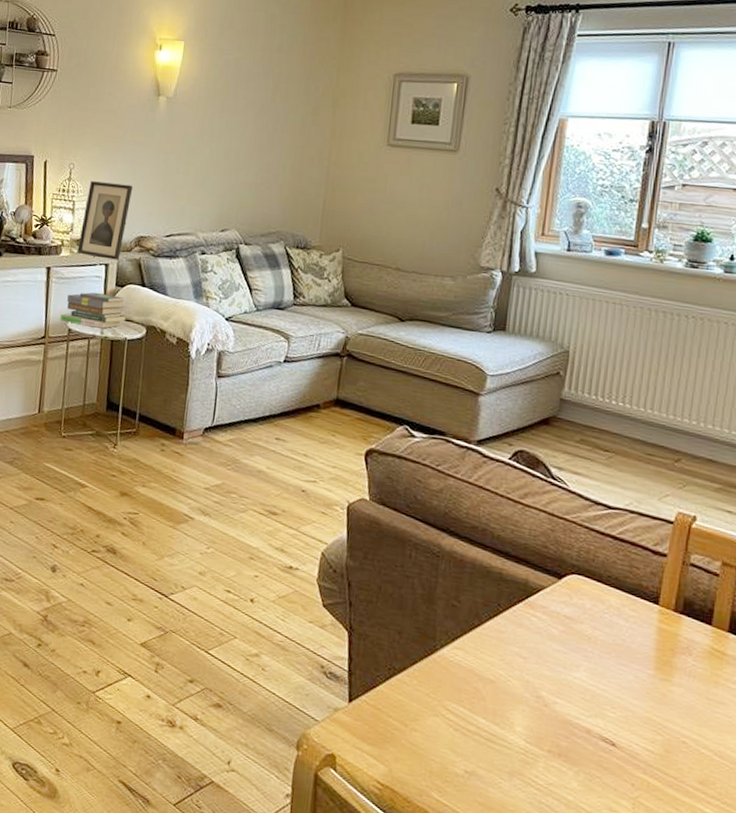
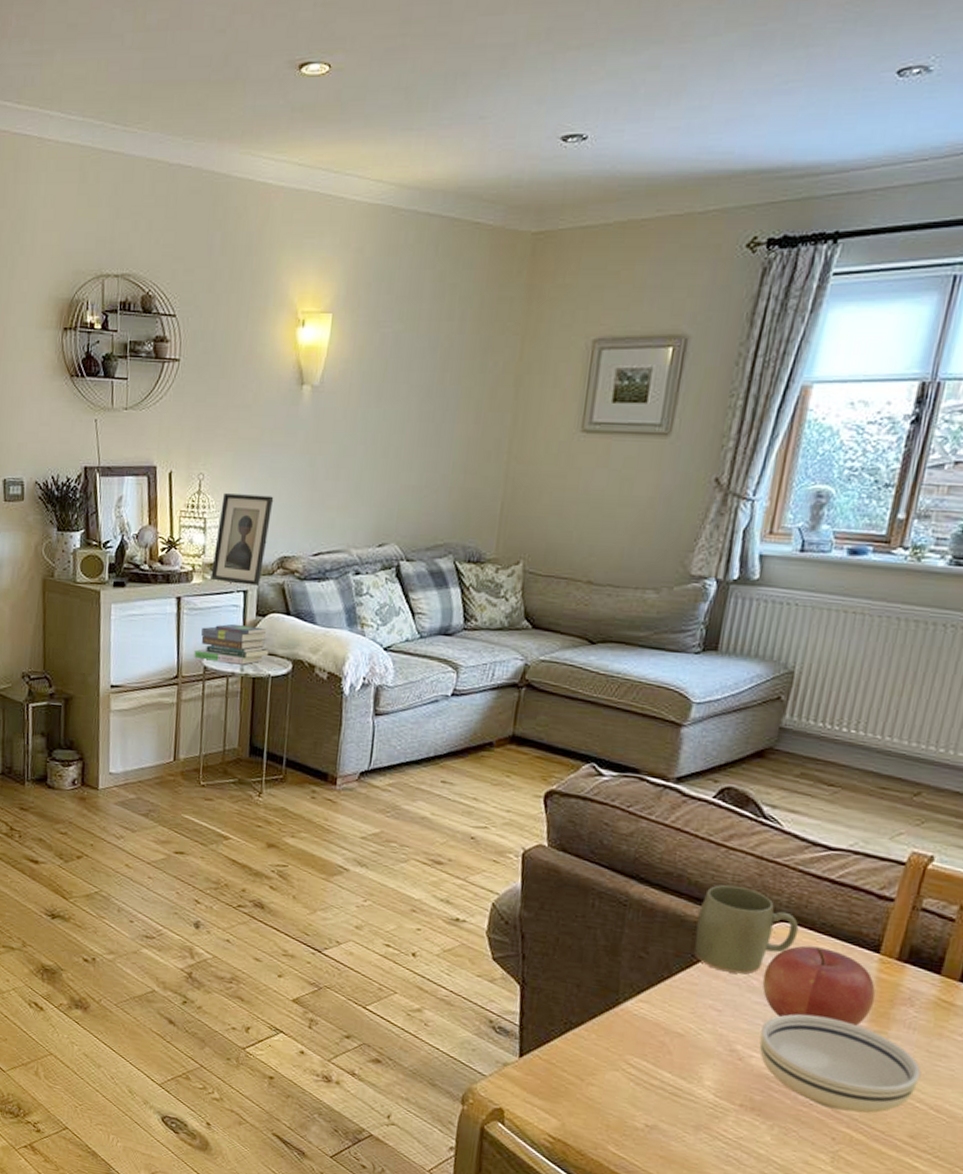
mug: none [499,538,589,623] -> present [694,884,799,974]
fruit: none [560,597,659,674] -> present [762,945,876,1026]
bowl: none [561,661,704,759] -> present [759,1014,921,1113]

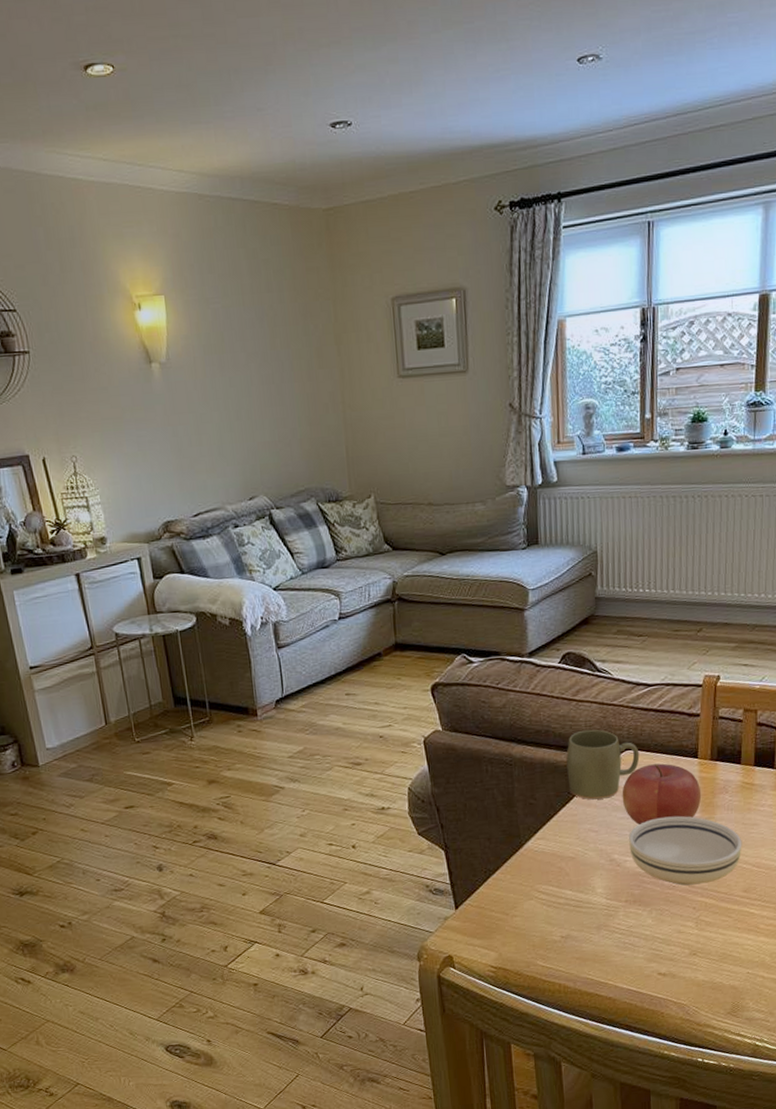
books: present [194,623,268,665] -> none [103,589,172,628]
picture frame: present [211,493,274,586] -> none [99,468,151,553]

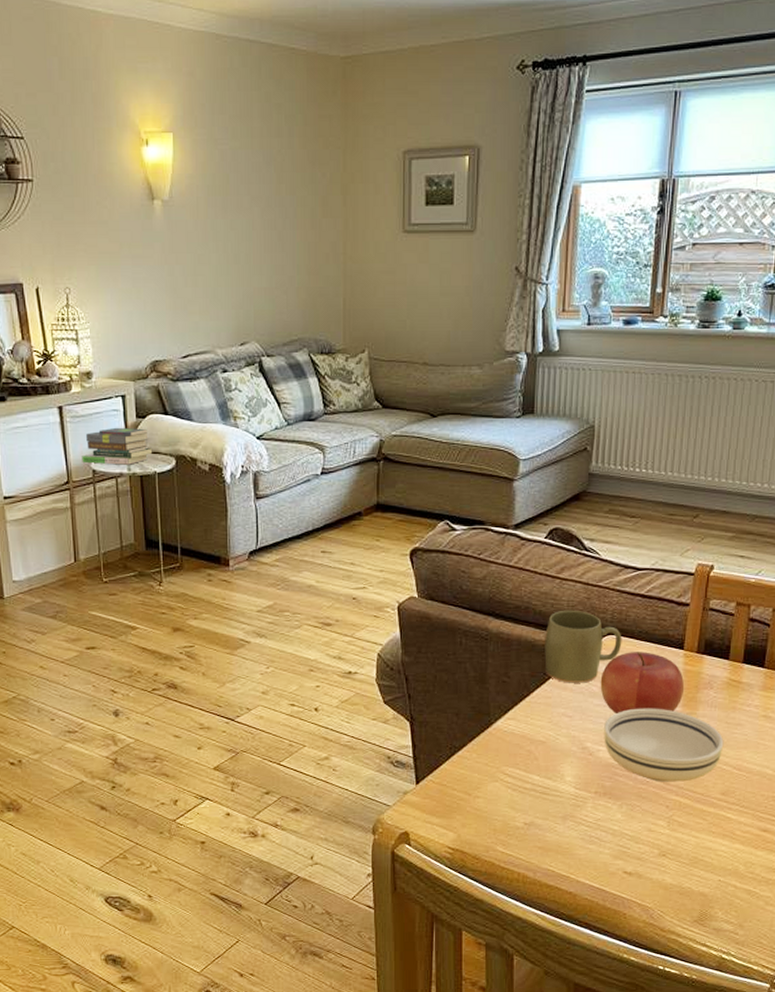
books: none [103,589,172,628] -> present [82,427,152,465]

